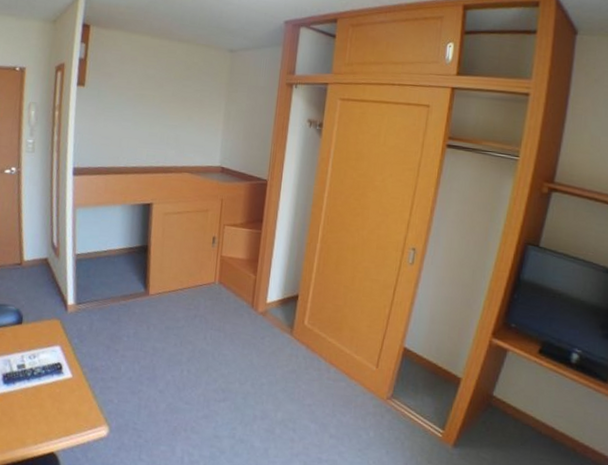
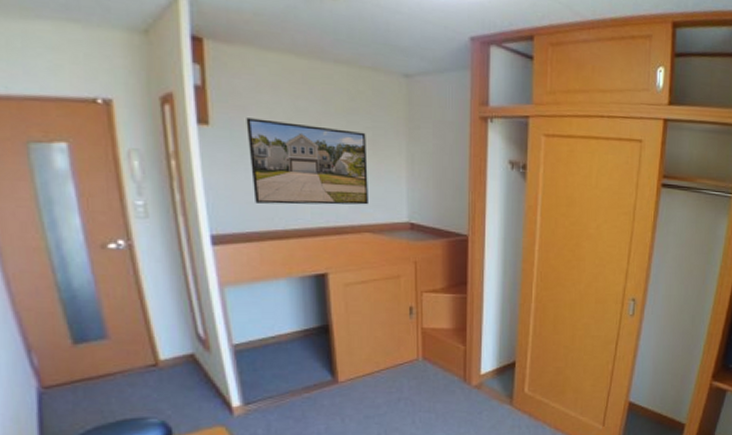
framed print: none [107,82,195,151] -> present [246,118,368,205]

